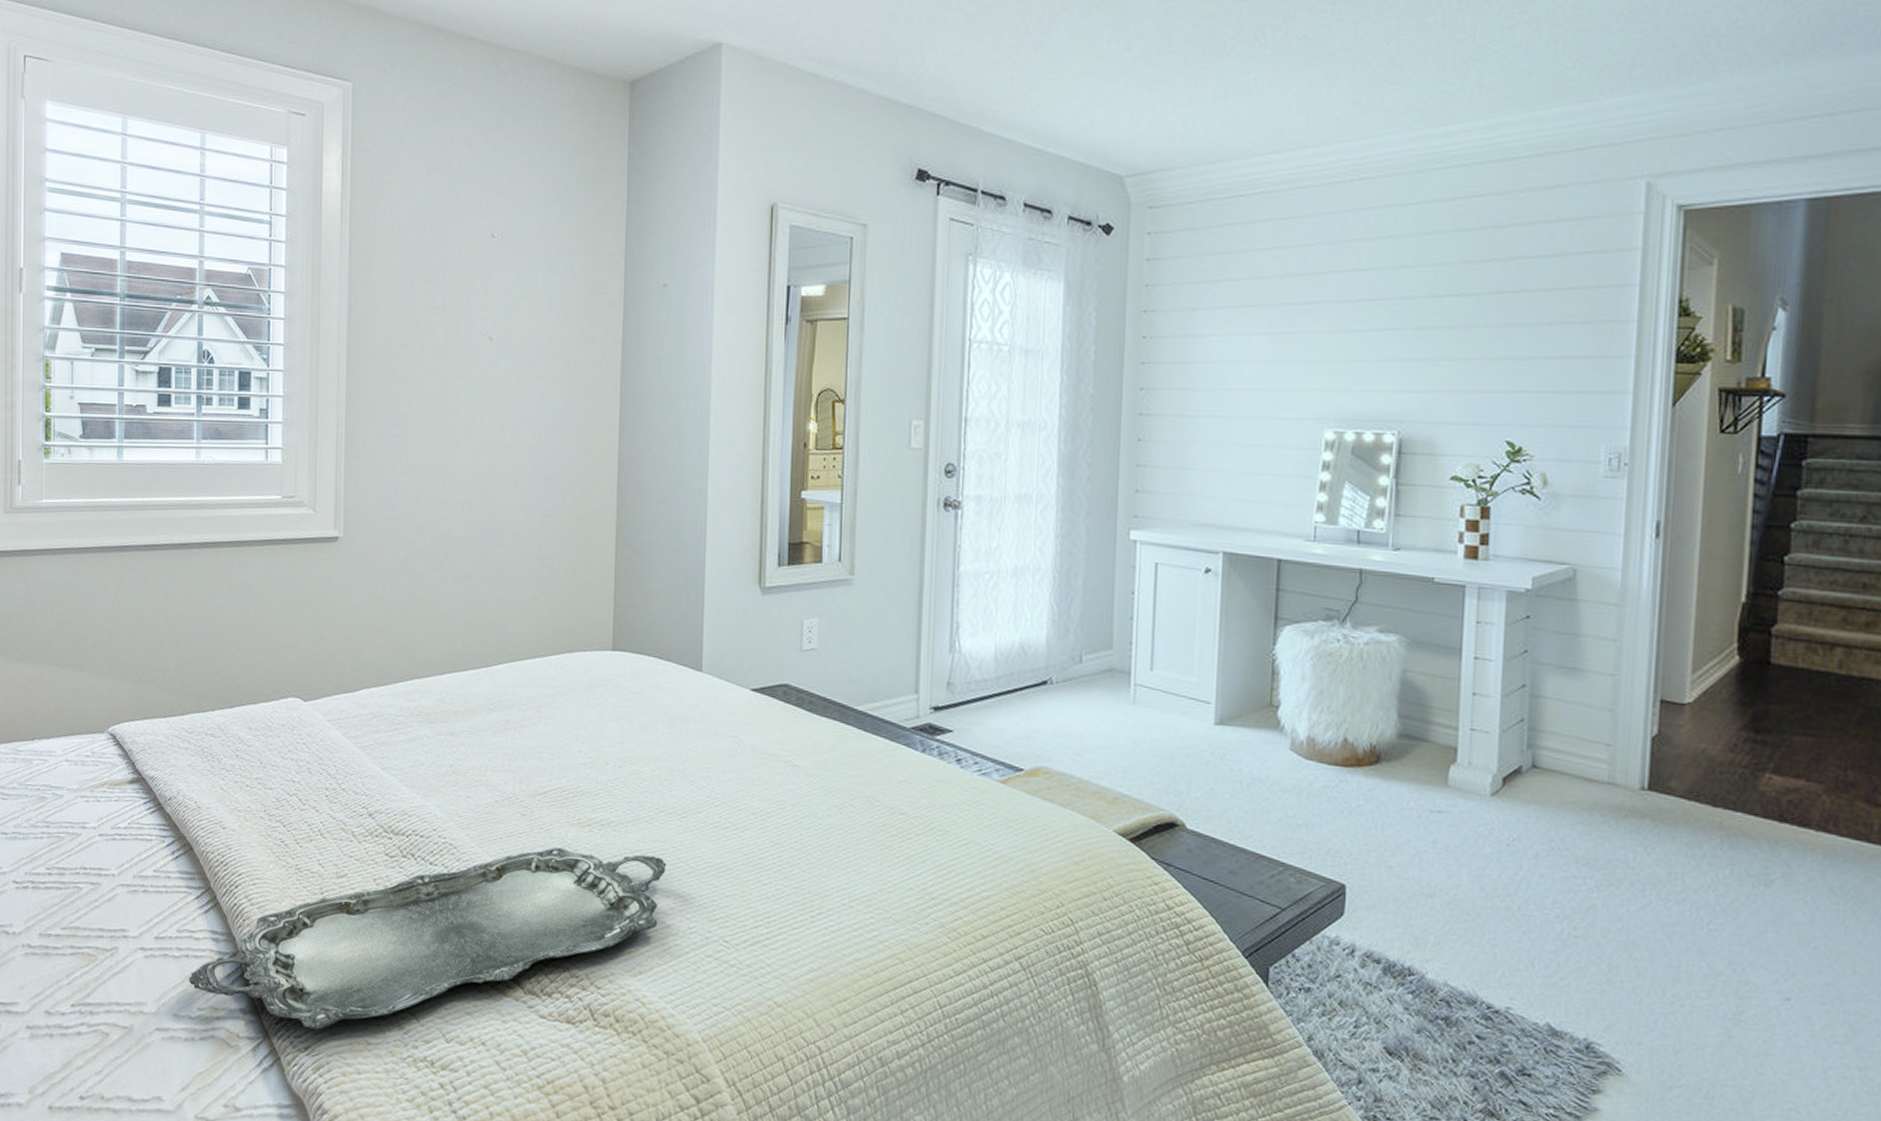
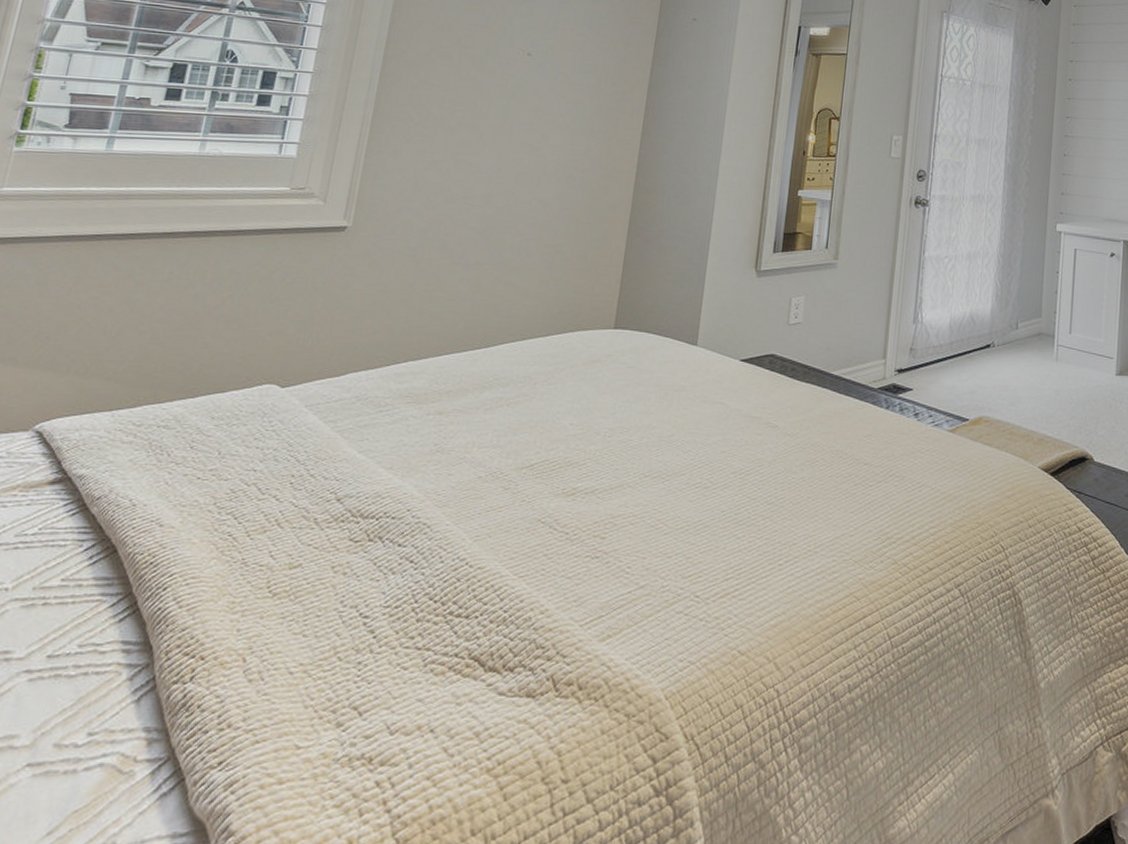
serving tray: present [189,848,667,1030] -> none [82,519,647,740]

